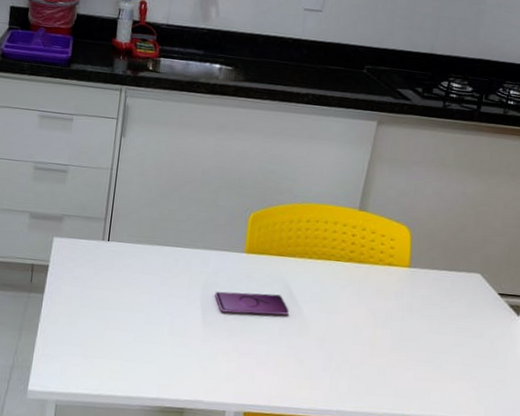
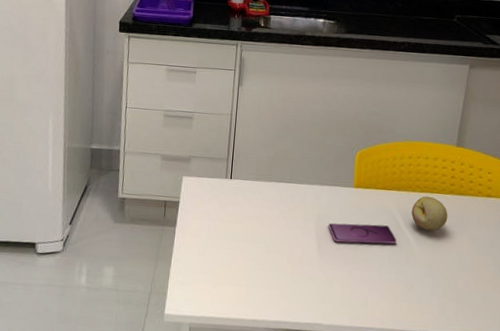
fruit: none [306,263,346,302] -> present [411,196,448,231]

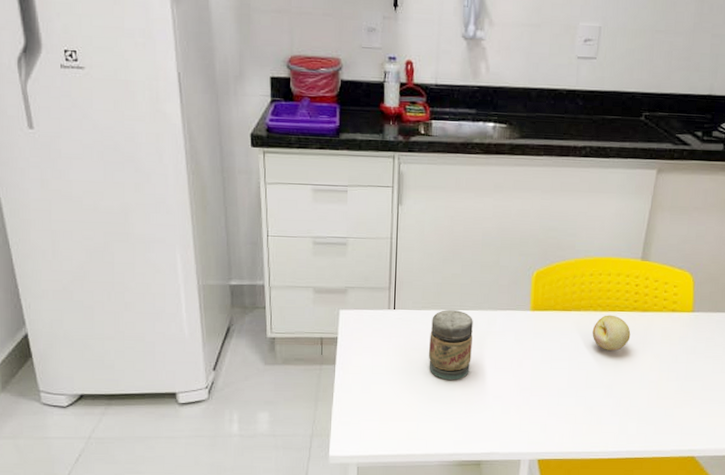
jar: none [259,182,301,249] -> present [428,310,473,380]
smartphone: present [328,223,397,244] -> none [503,348,577,369]

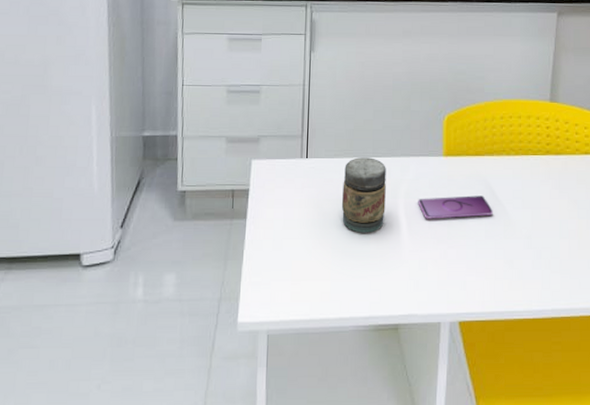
smartphone: none [503,348,577,369] -> present [418,195,493,219]
fruit: present [592,315,631,351] -> none [507,159,546,197]

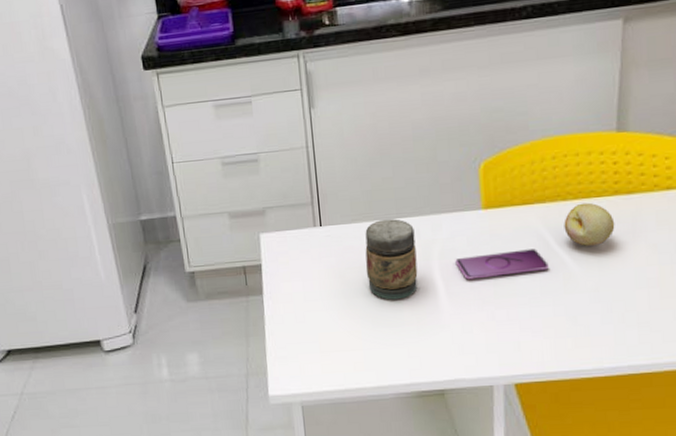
fruit: none [507,159,546,197] -> present [564,202,615,246]

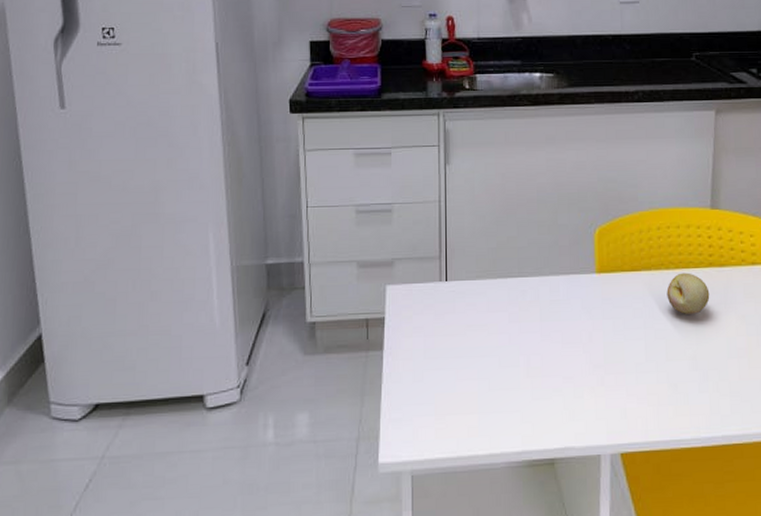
jar: present [365,219,418,300] -> none [486,278,535,361]
smartphone: present [455,249,549,280] -> none [570,314,653,343]

